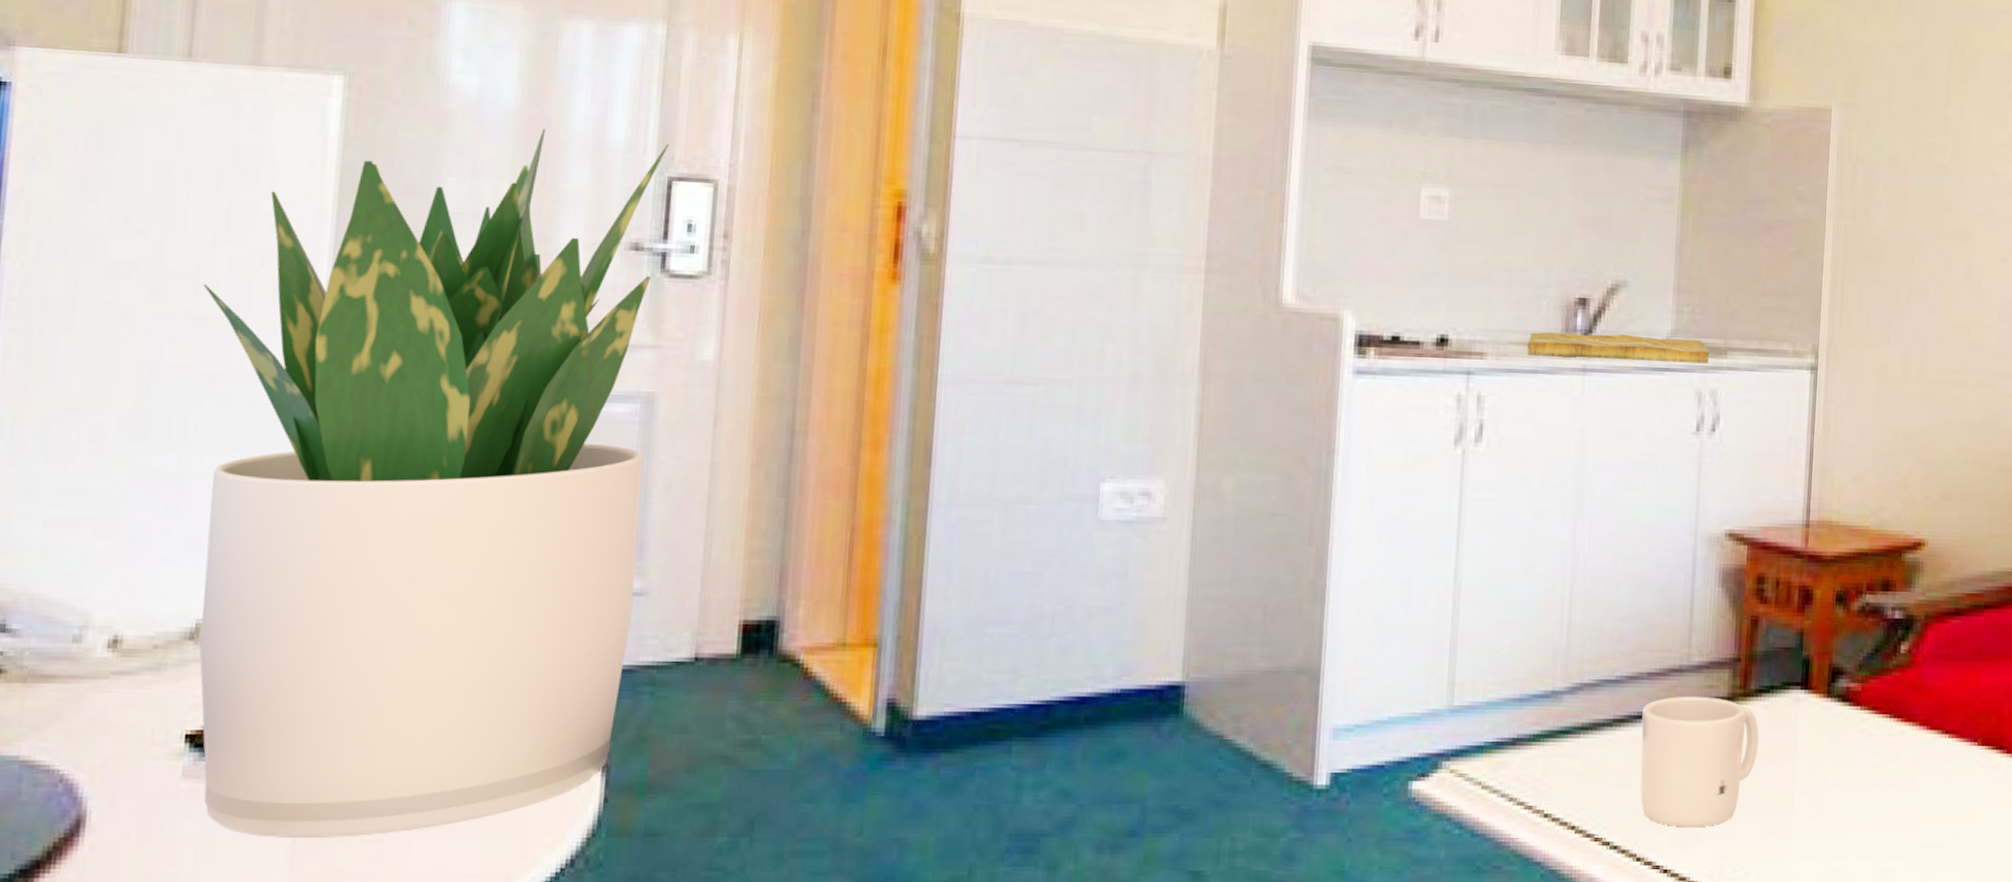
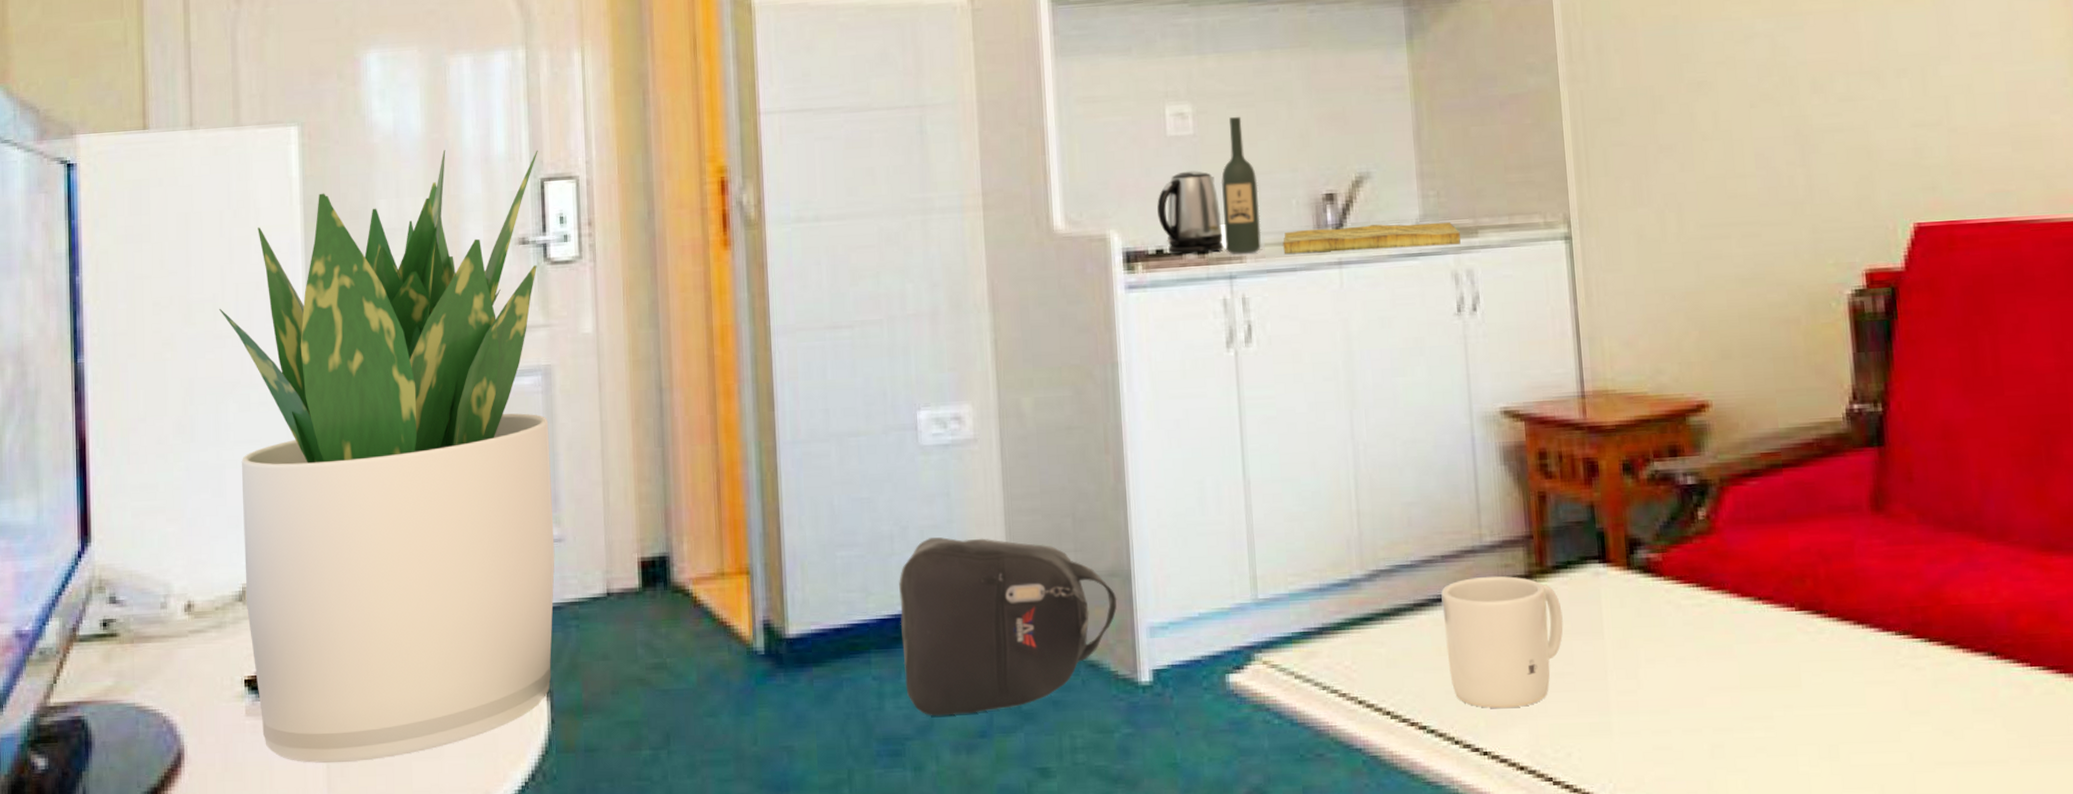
backpack: none [1049,620,1302,812] -> present [899,537,1117,716]
kettle: none [1398,257,1466,345] -> present [1157,170,1224,254]
wine bottle: none [1466,207,1510,351] -> present [1221,116,1261,255]

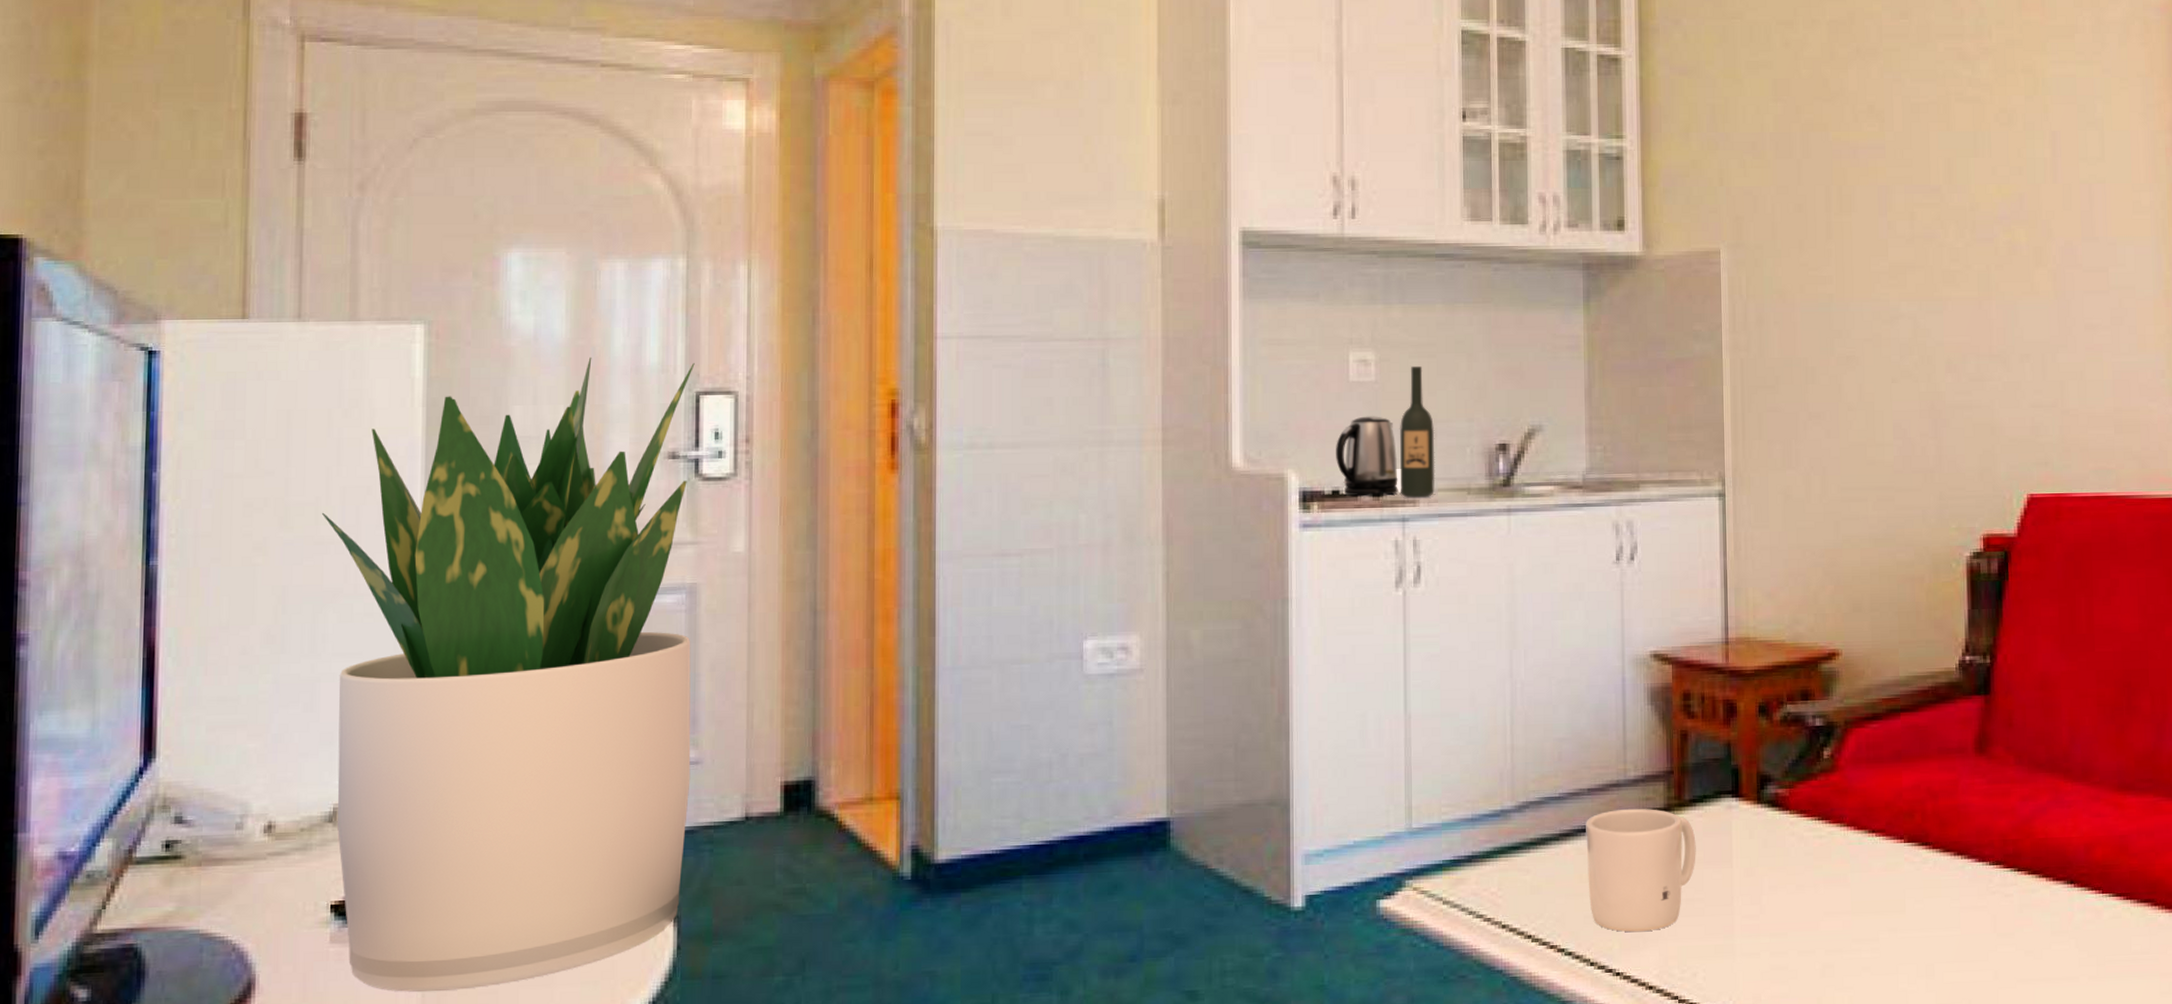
backpack: present [899,537,1117,716] -> none [1054,765,1275,941]
cutting board: present [1283,221,1461,255] -> none [1455,475,1623,500]

